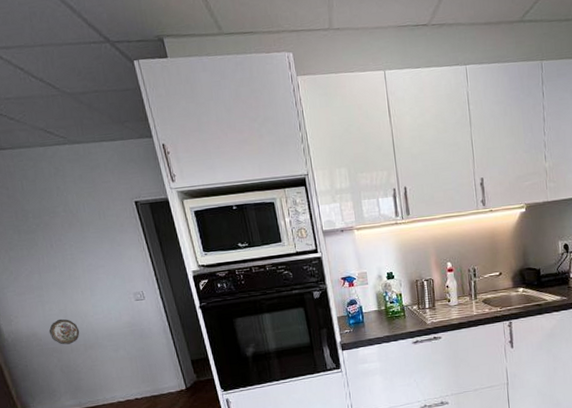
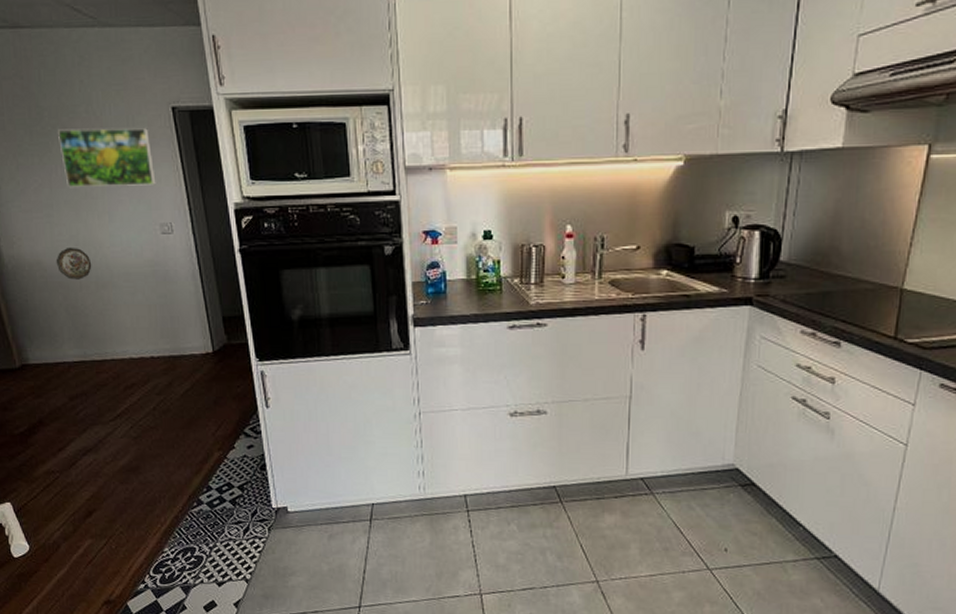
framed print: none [41,220,128,271] -> present [57,128,156,187]

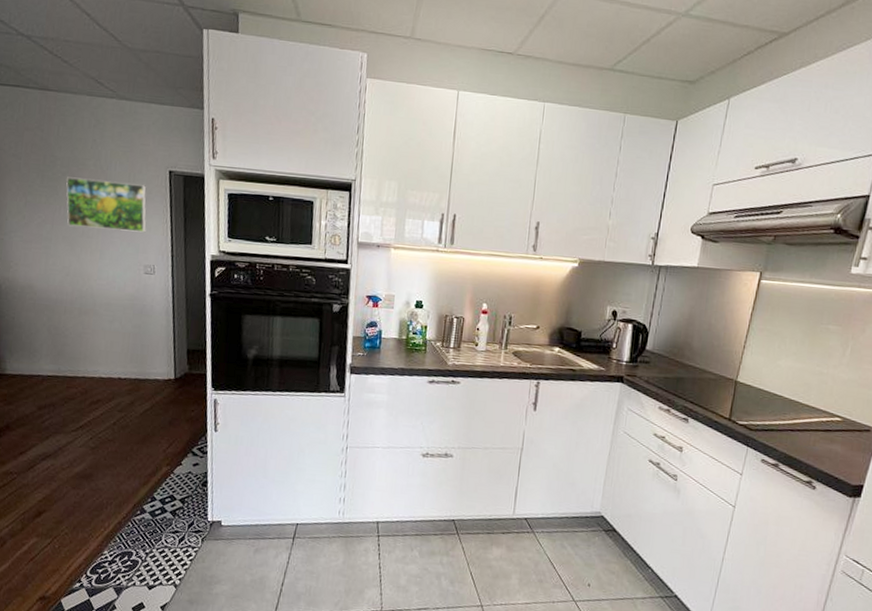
decorative plate: present [56,247,92,280] -> none [46,275,78,305]

